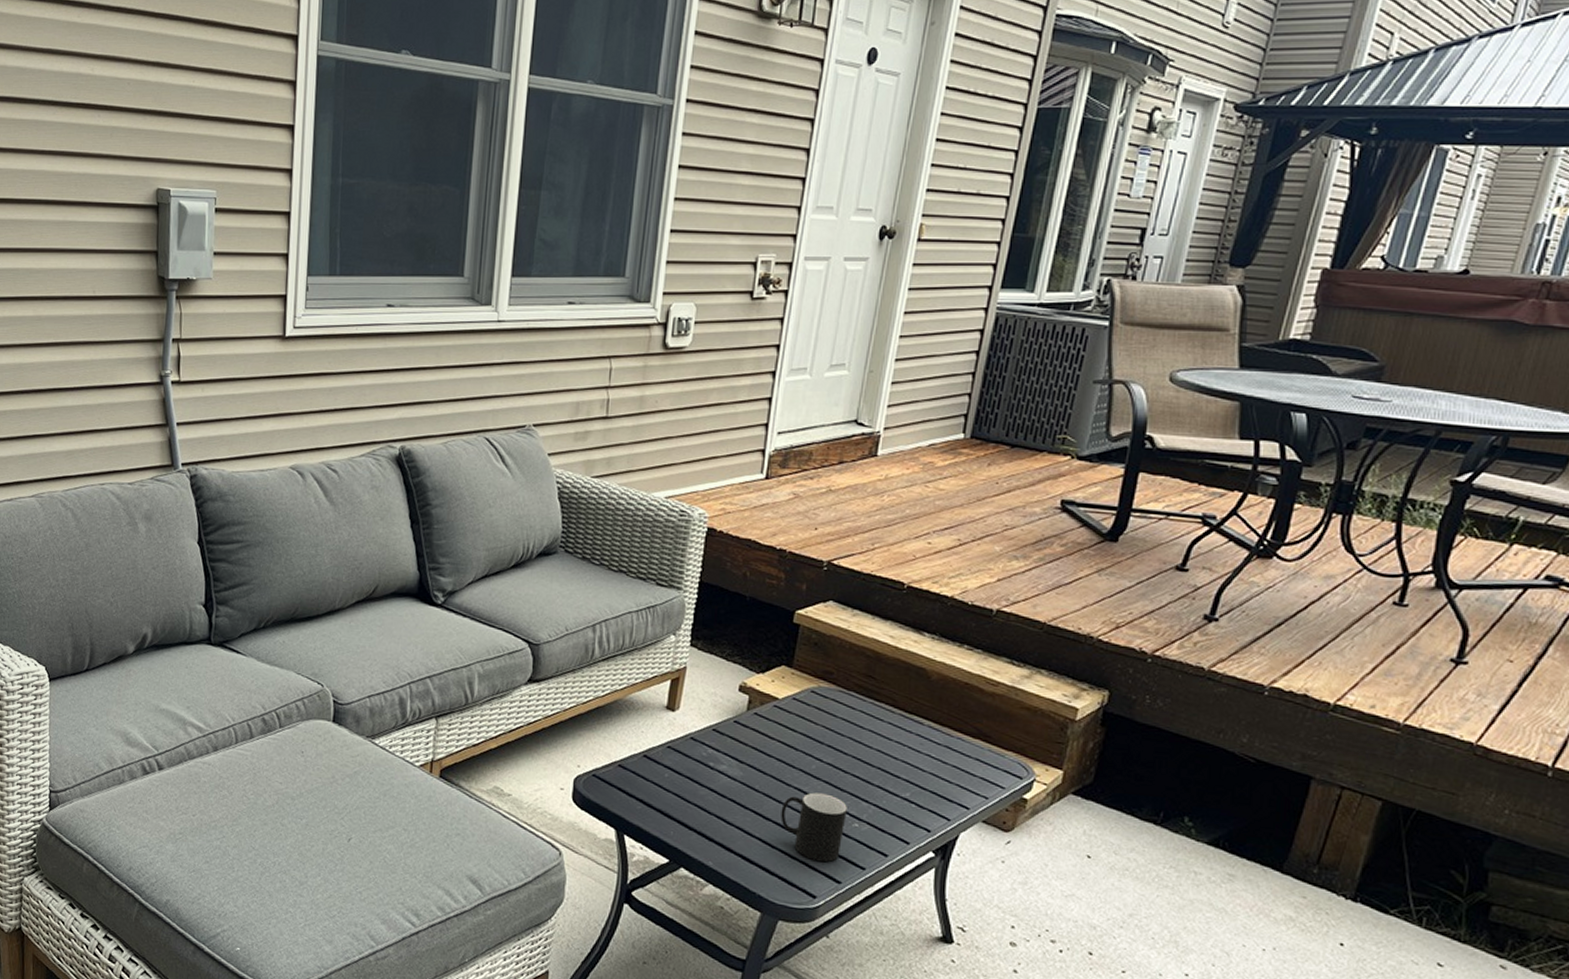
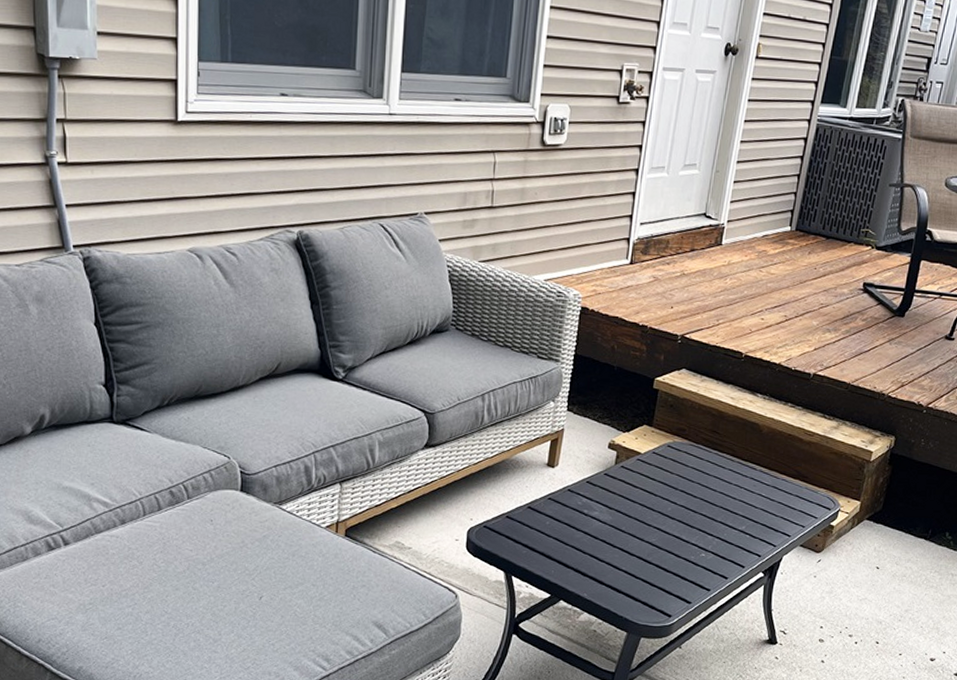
cup: present [781,792,847,863] -> none [643,530,696,587]

